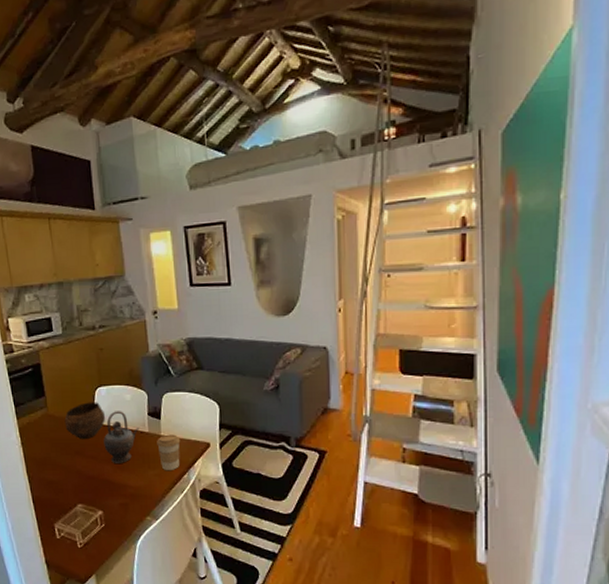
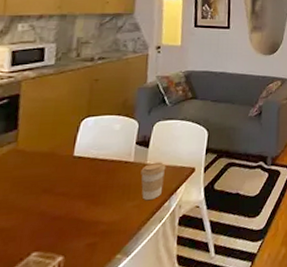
bowl: present [64,402,106,439] -> none [36,133,89,175]
teapot: present [103,411,139,463] -> none [80,141,124,199]

